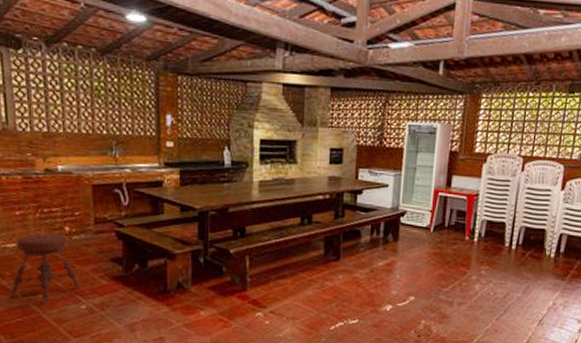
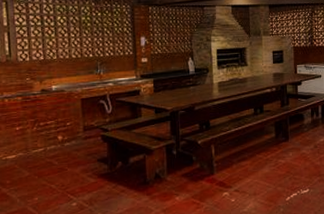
stool: present [10,233,80,304] -> none [10,142,72,205]

